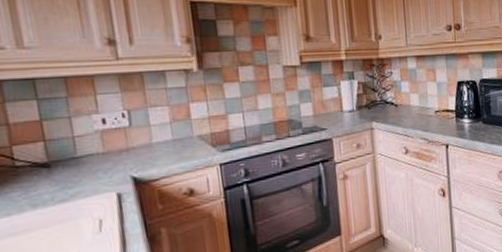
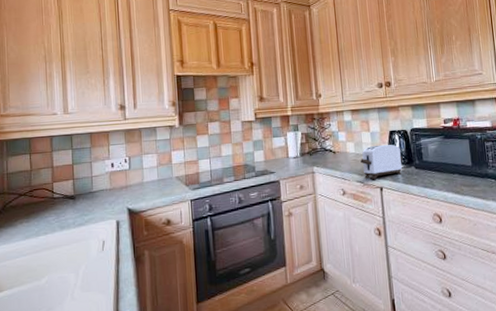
toaster: none [425,96,471,136] -> present [360,144,403,179]

